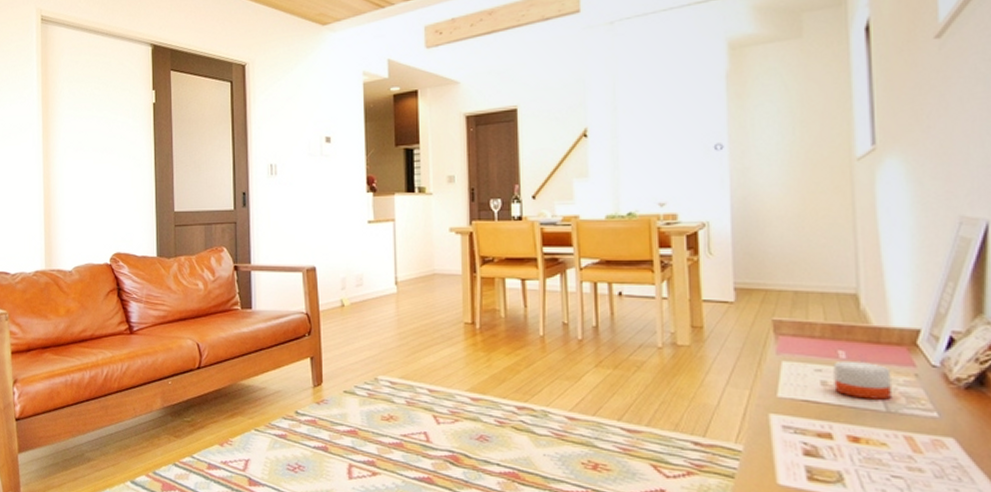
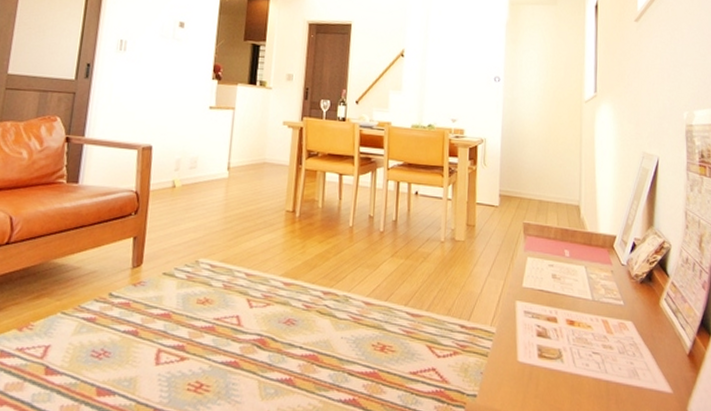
candle: present [833,361,891,400] -> none [560,259,597,291]

